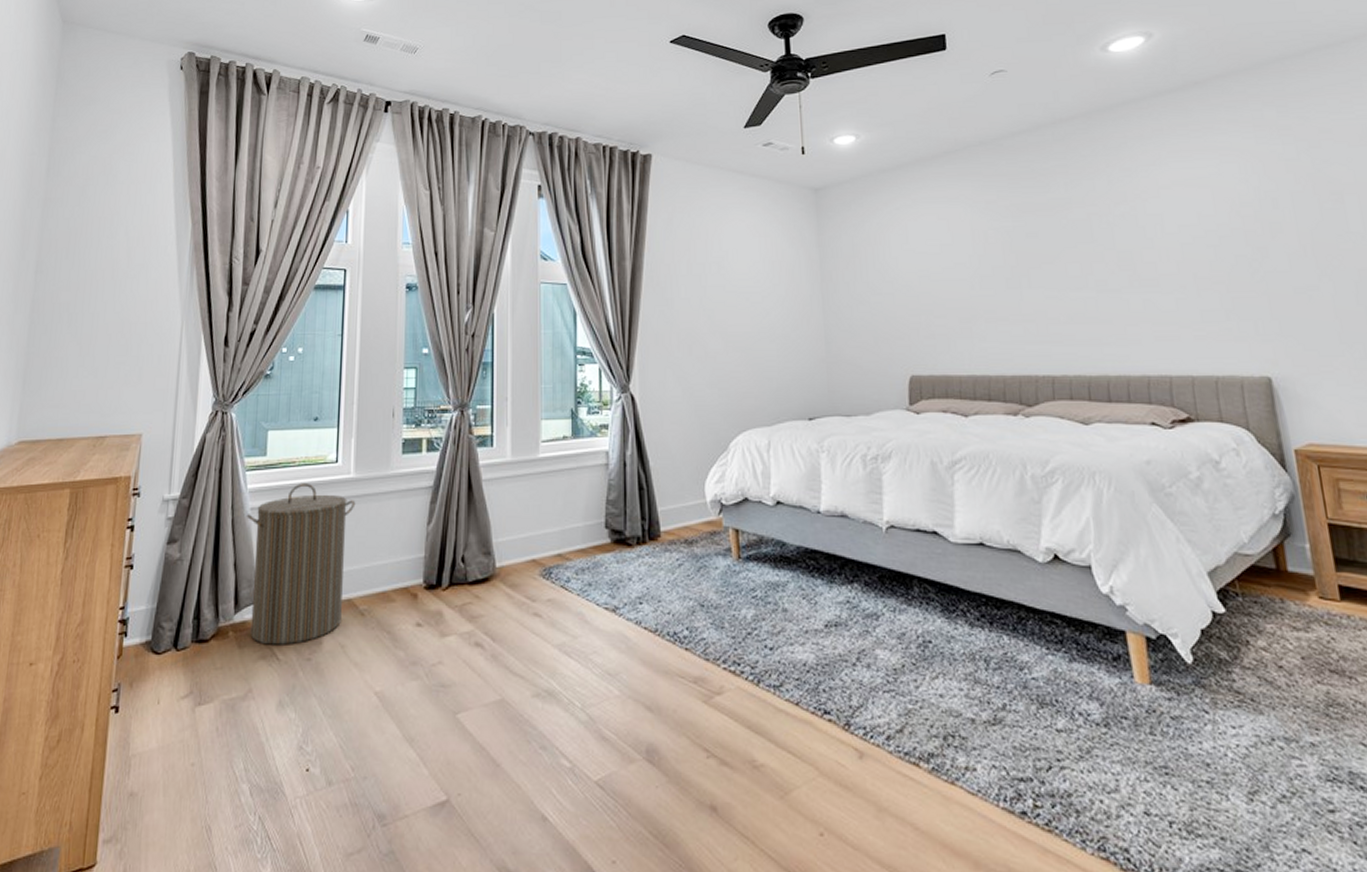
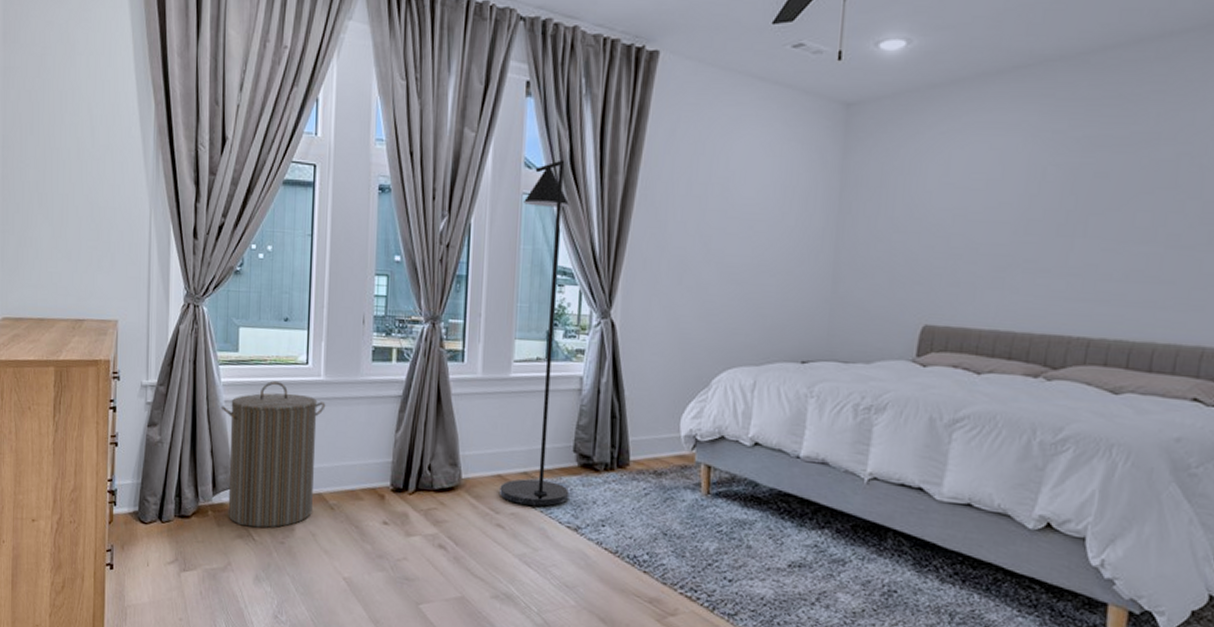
floor lamp: none [535,250,605,589] -> present [500,159,570,507]

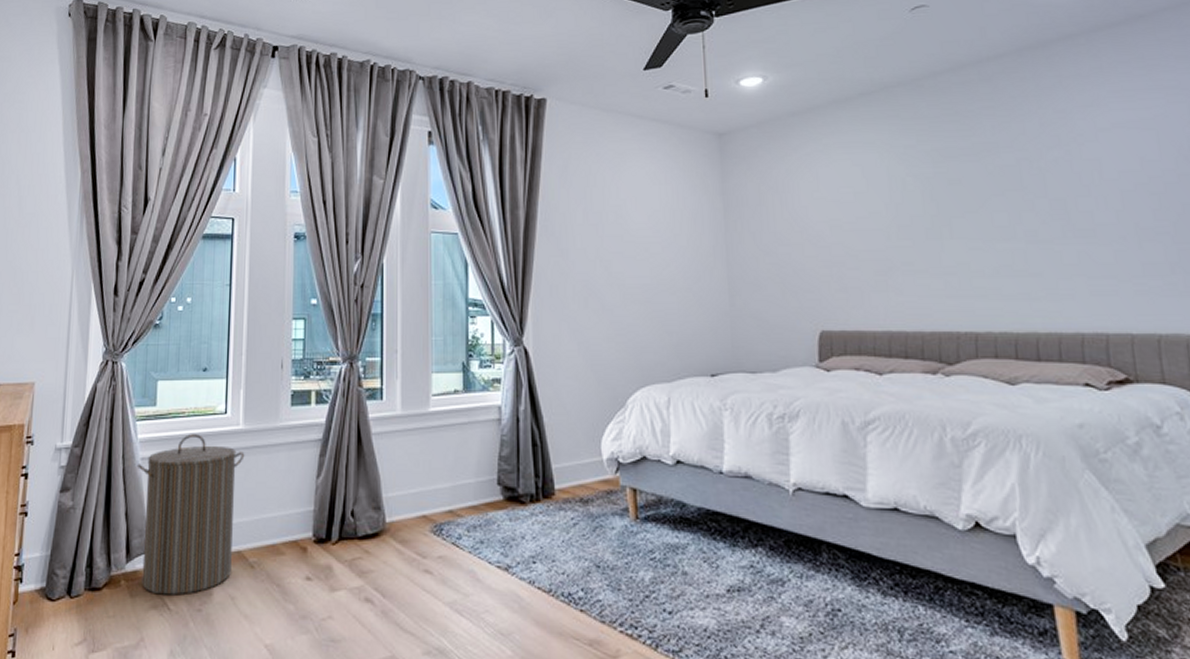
floor lamp: present [500,159,570,507] -> none [426,199,497,546]

